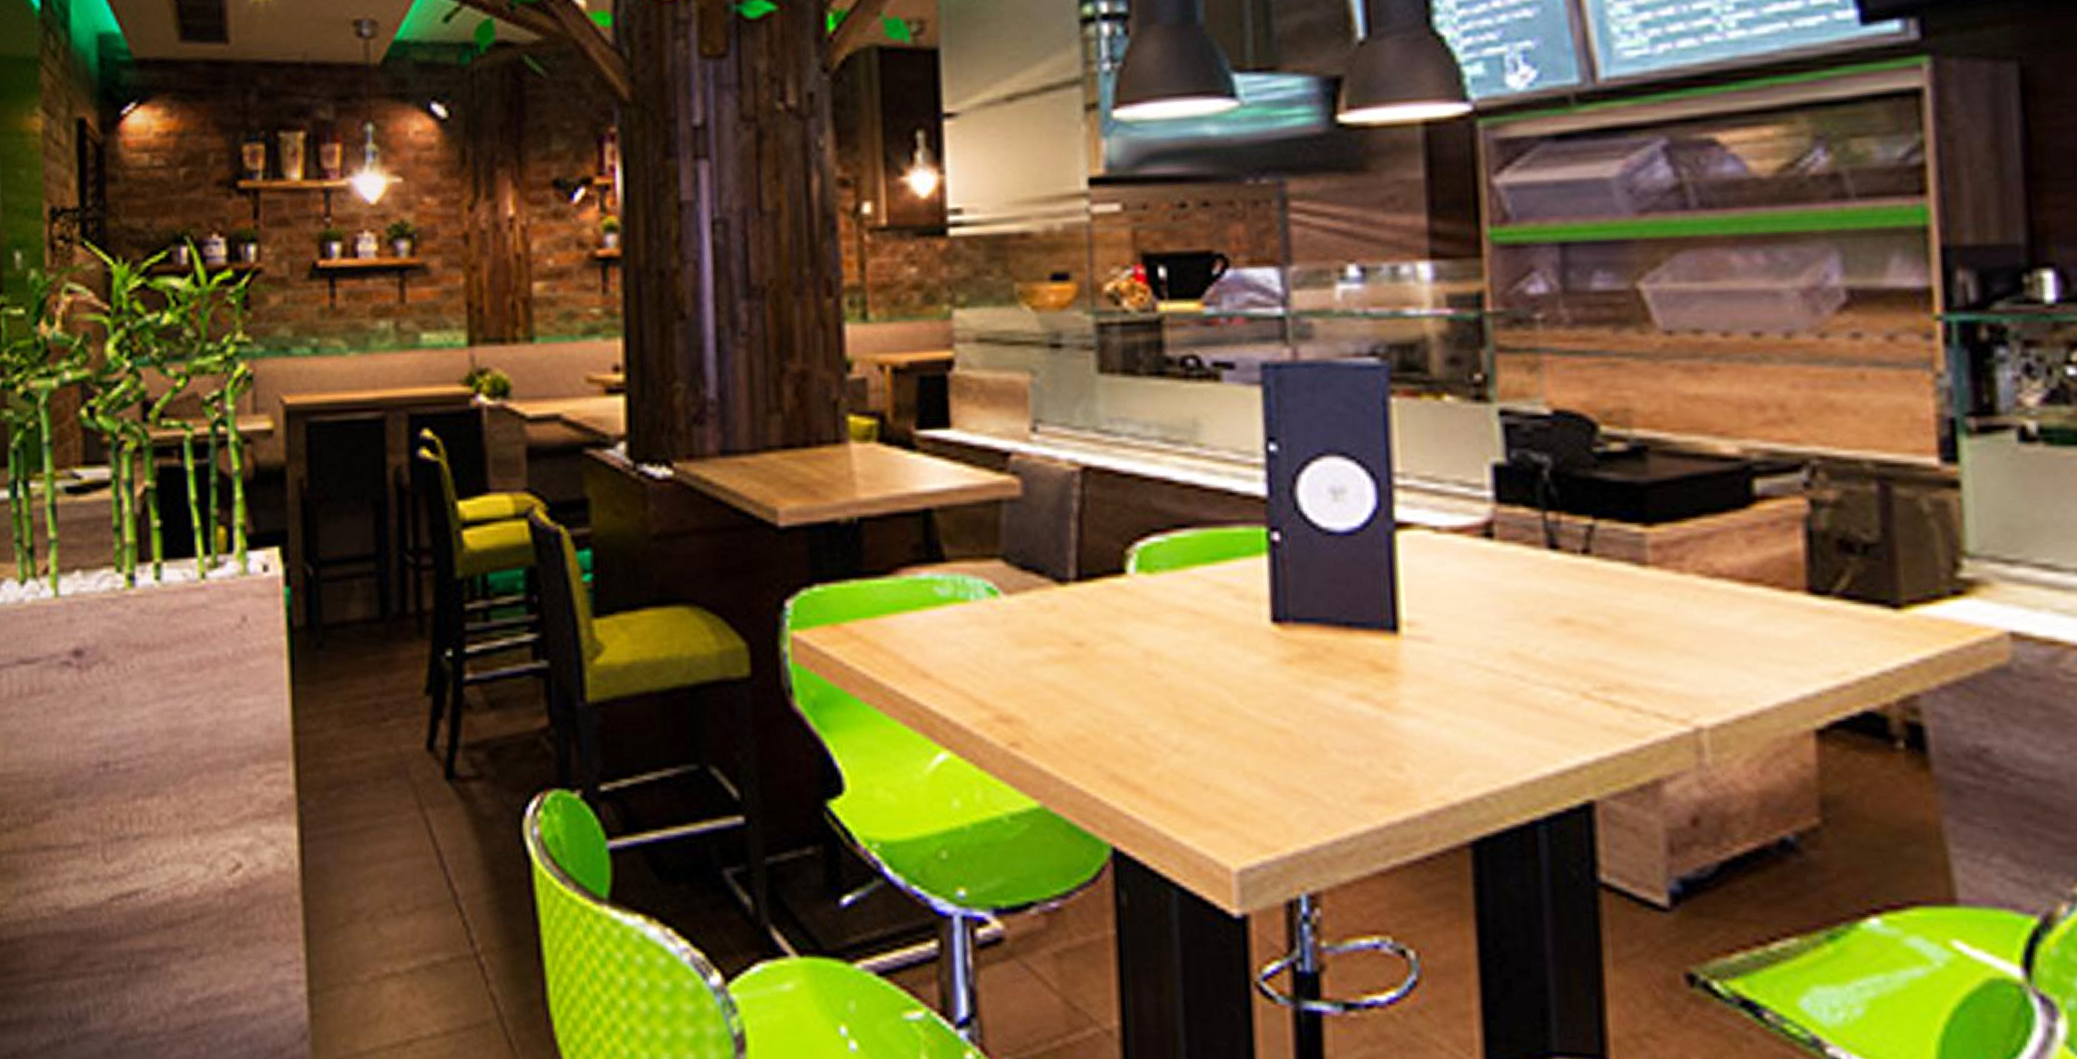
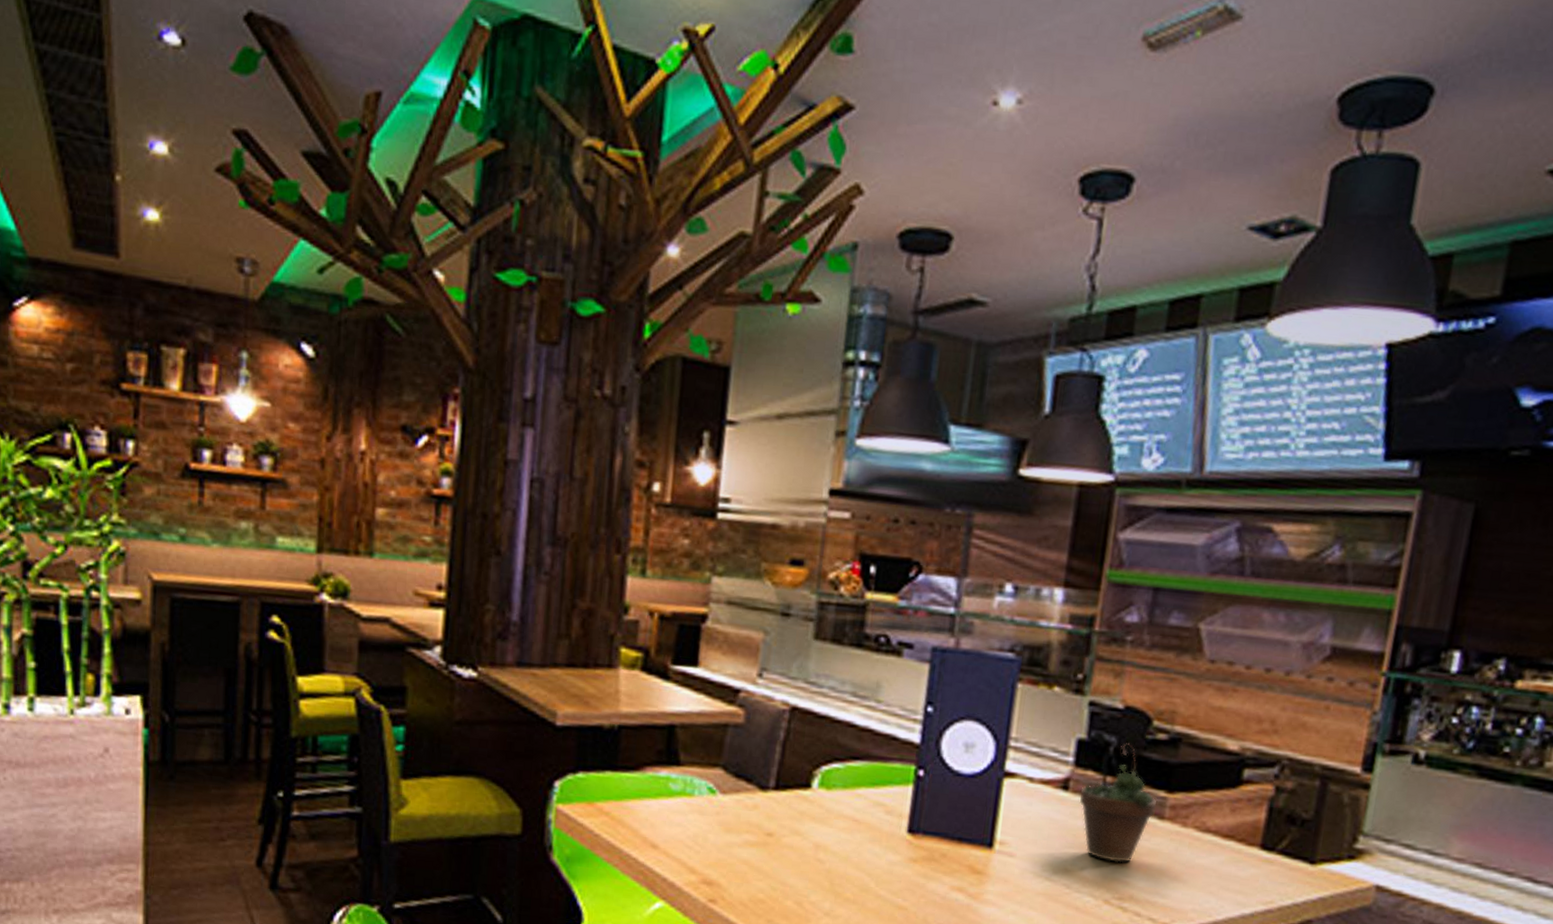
succulent plant: none [1512,461,1632,636] -> present [1079,743,1157,863]

